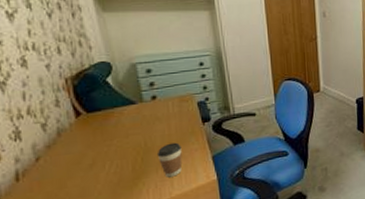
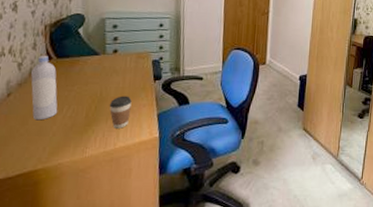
bottle: none [59,111,100,182] -> present [31,55,58,121]

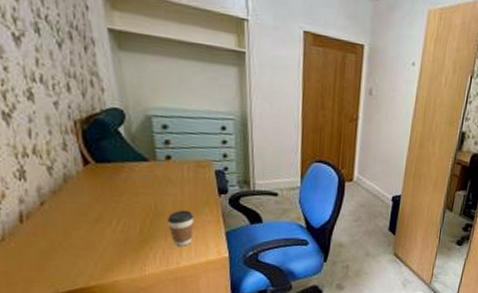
bottle: present [31,55,58,121] -> none [66,158,106,234]

